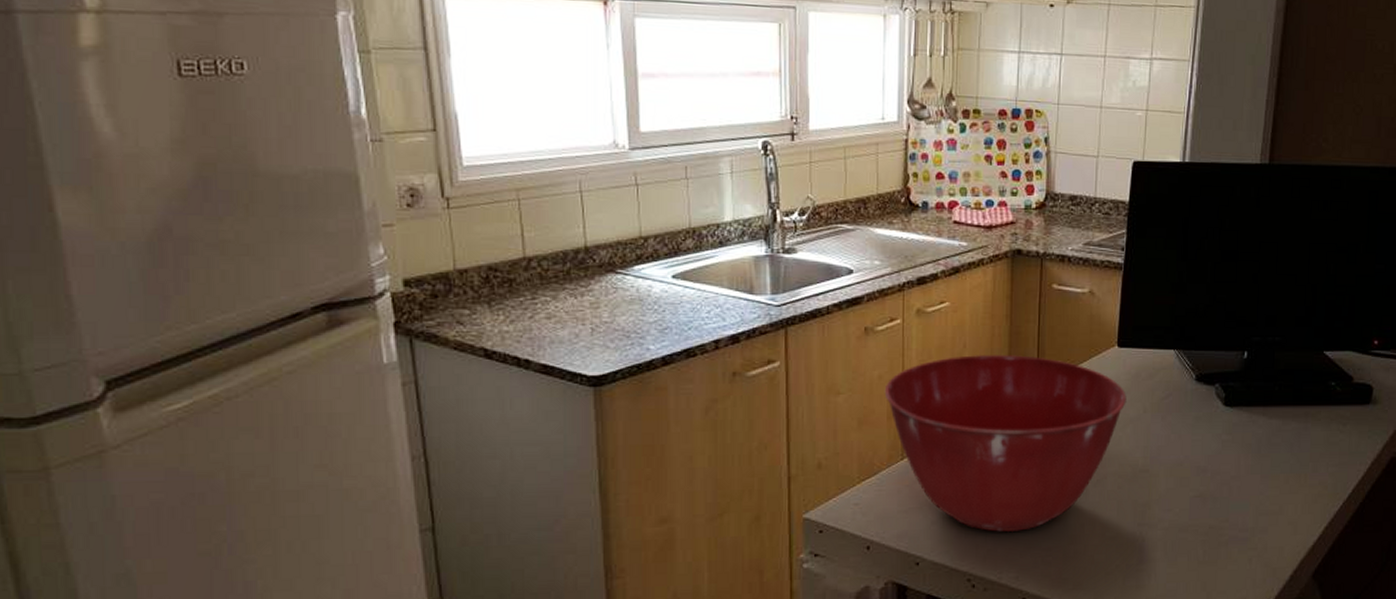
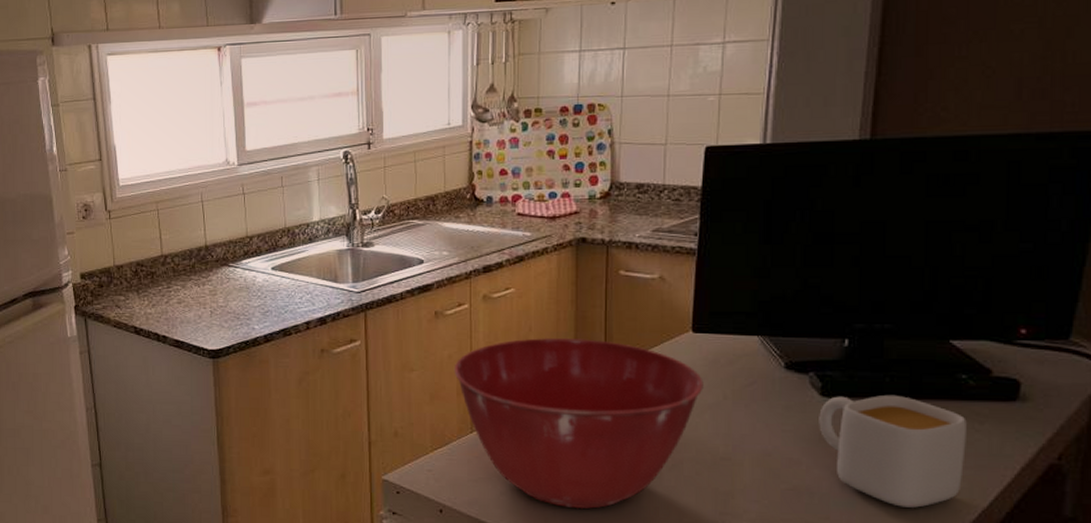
mug: none [1222,402,1334,505] -> present [819,394,967,508]

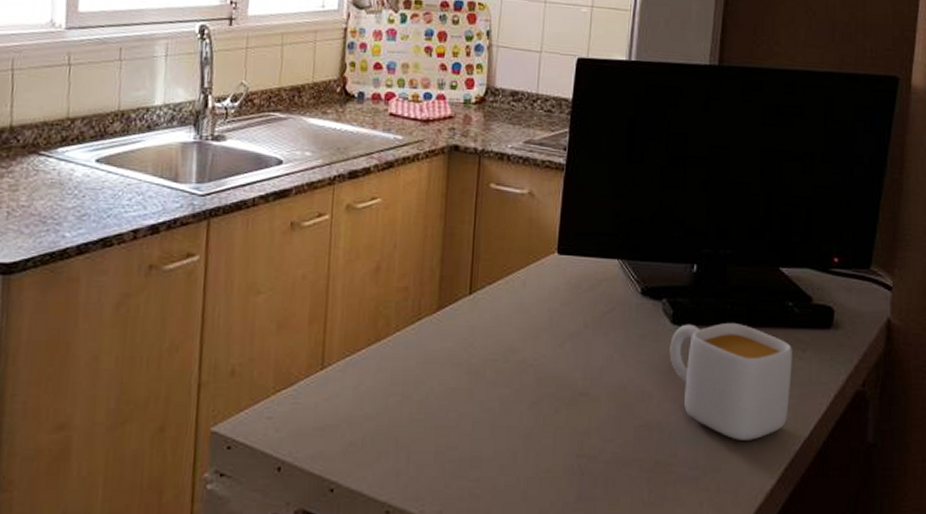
mixing bowl: present [454,338,704,509] -> none [307,256,566,459]

